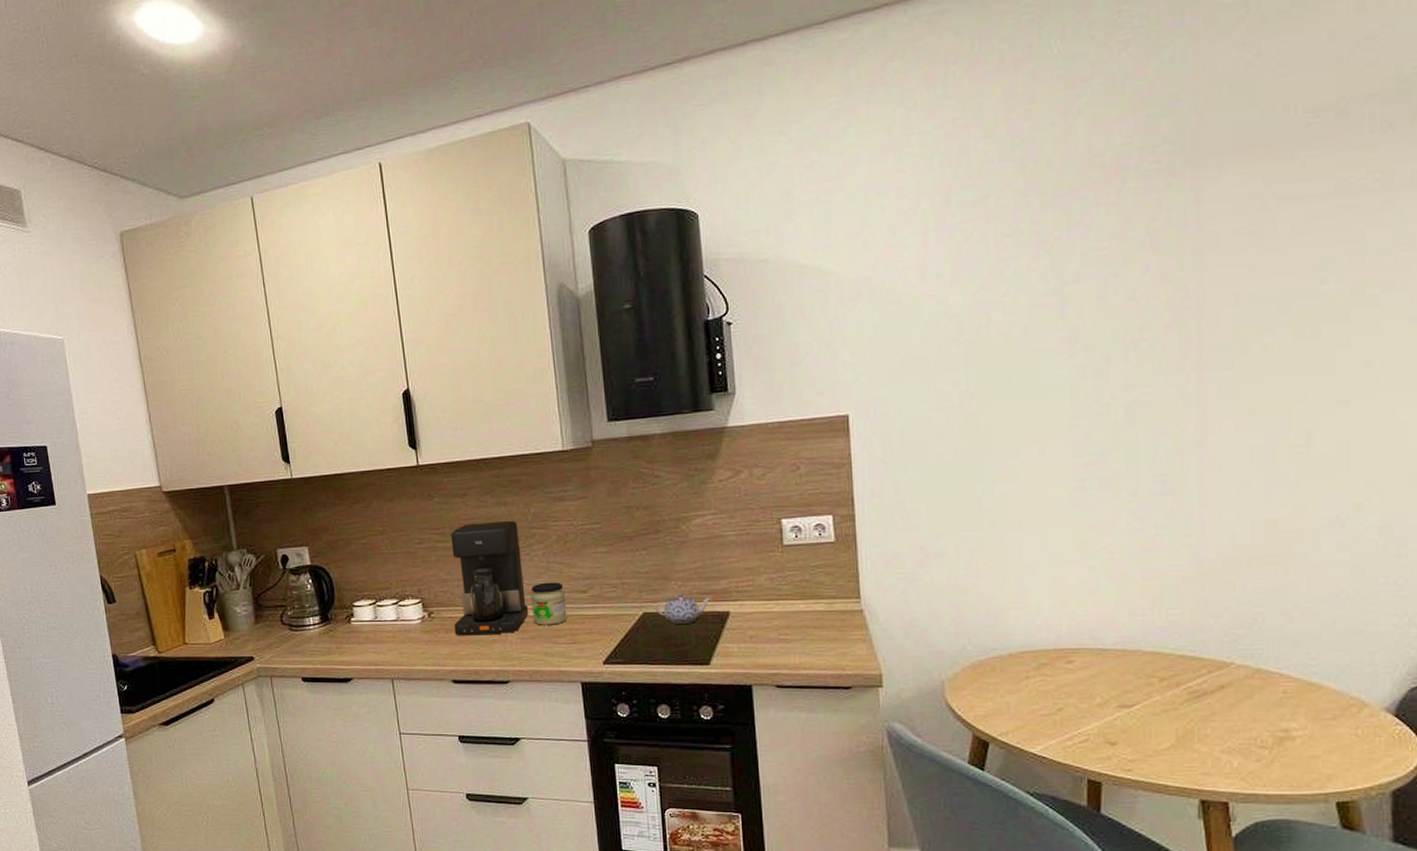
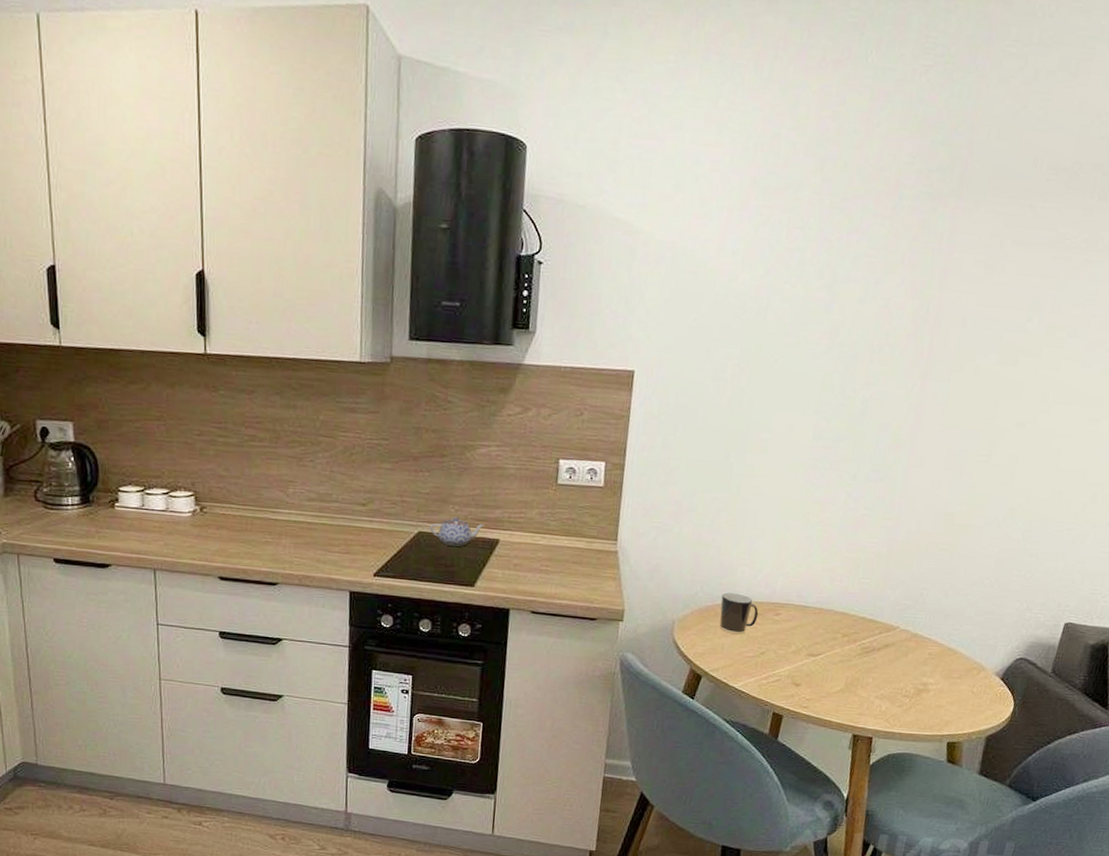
coffee maker: present [451,521,529,636] -> none [226,422,306,537]
jar: present [531,582,567,626] -> none [309,491,345,534]
mug: none [995,642,1046,690] -> present [719,592,759,635]

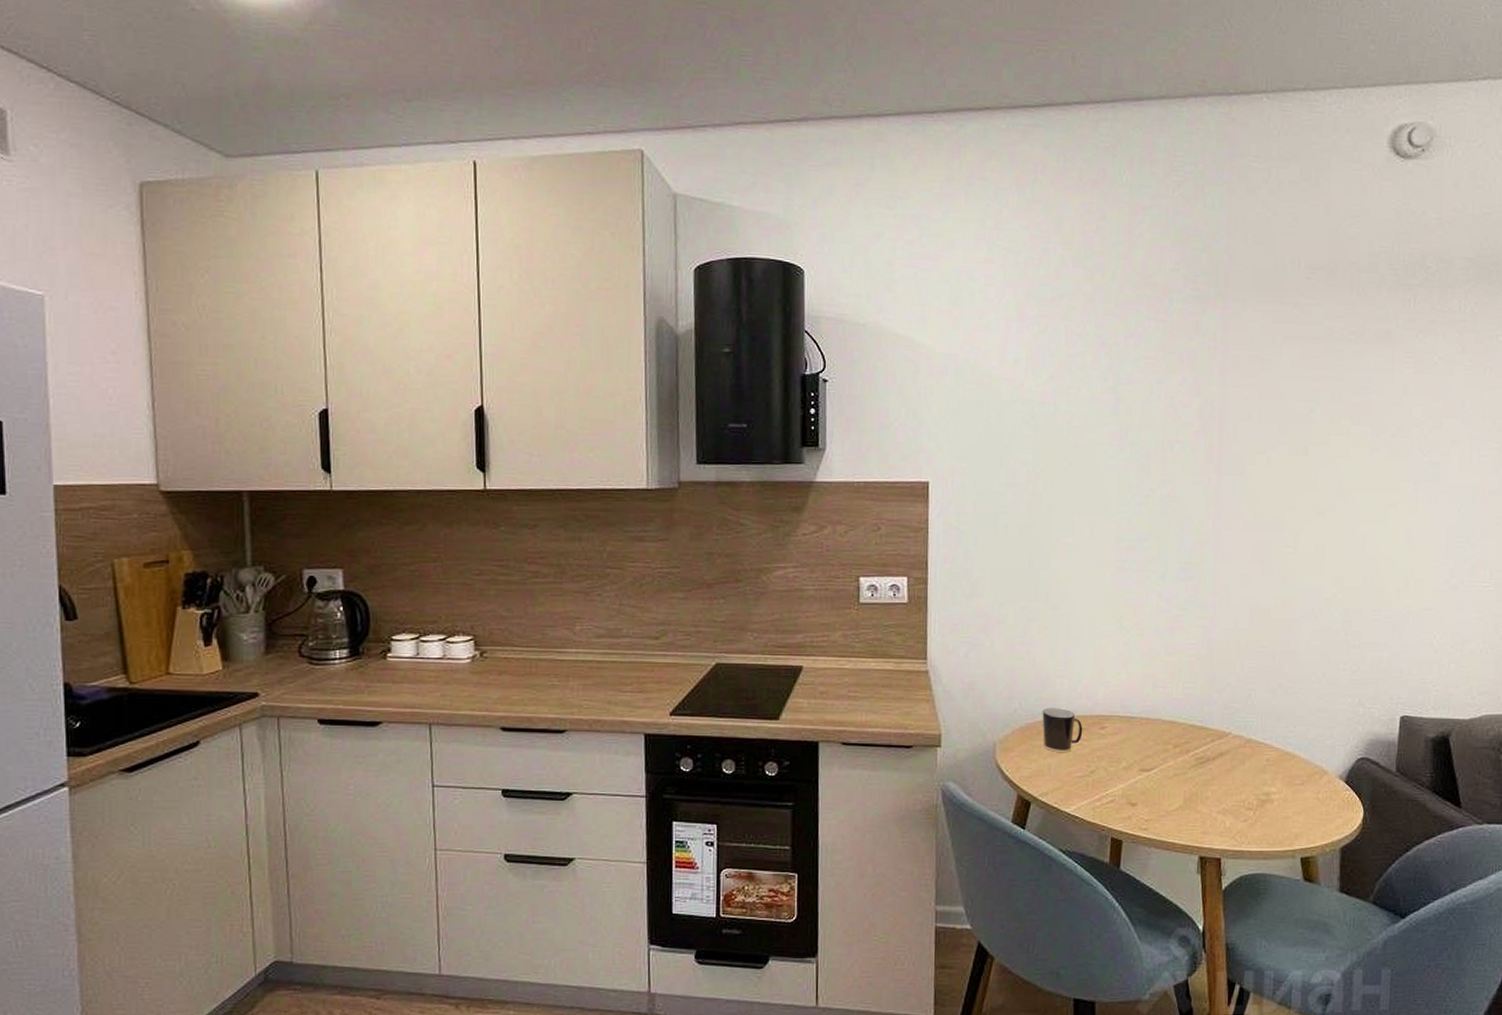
teapot: present [429,517,484,547] -> none [727,645,786,677]

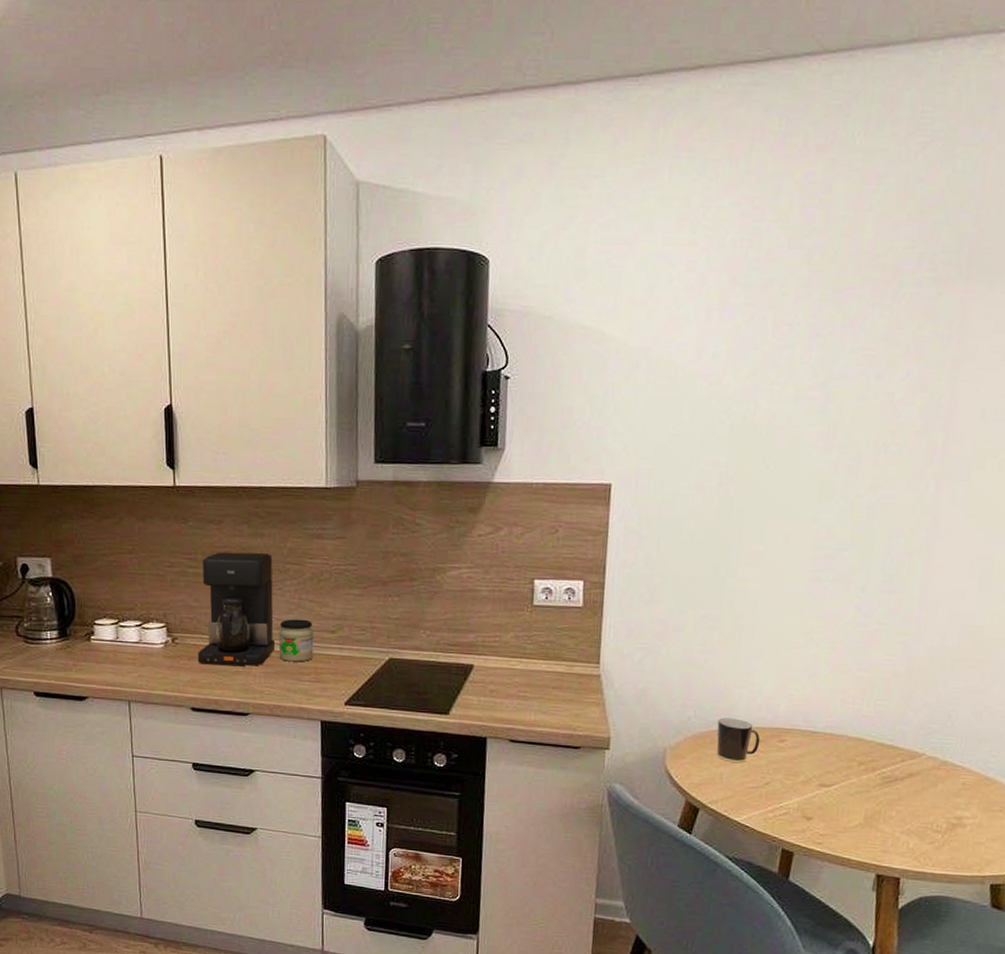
coffee maker: none [508,557,595,679] -> present [197,552,276,666]
jar: none [598,626,636,672] -> present [278,619,314,662]

